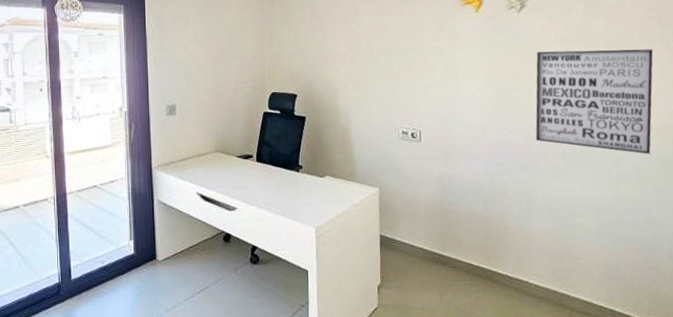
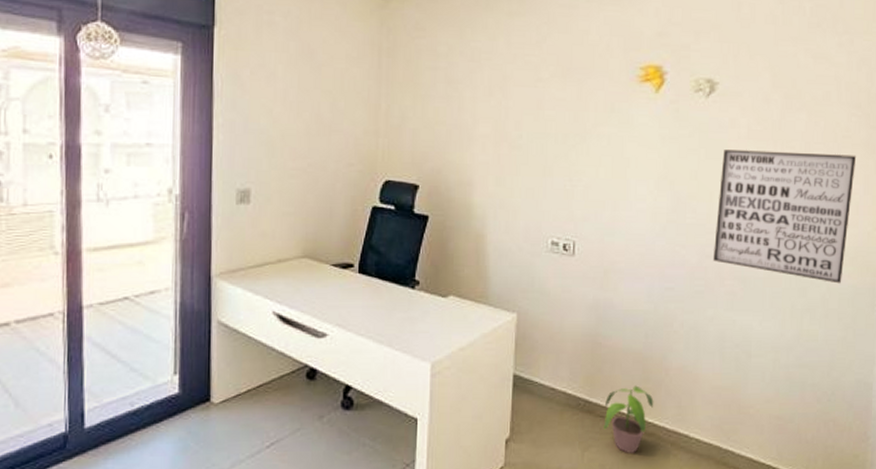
potted plant: none [456,242,497,297] -> present [603,385,654,453]

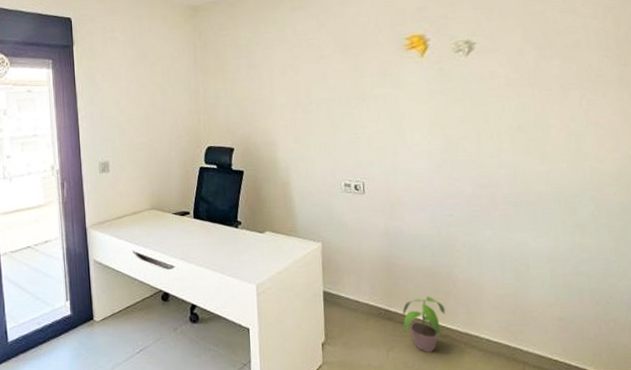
wall art: present [712,149,857,284] -> none [485,90,611,202]

